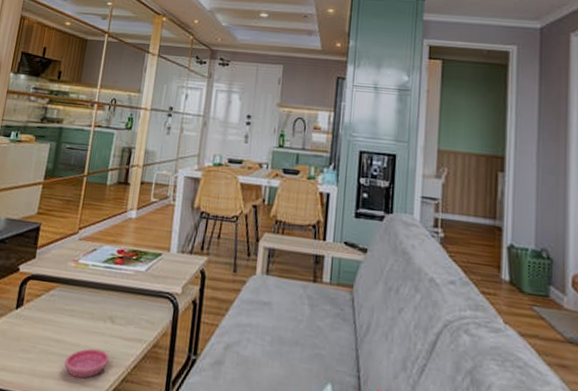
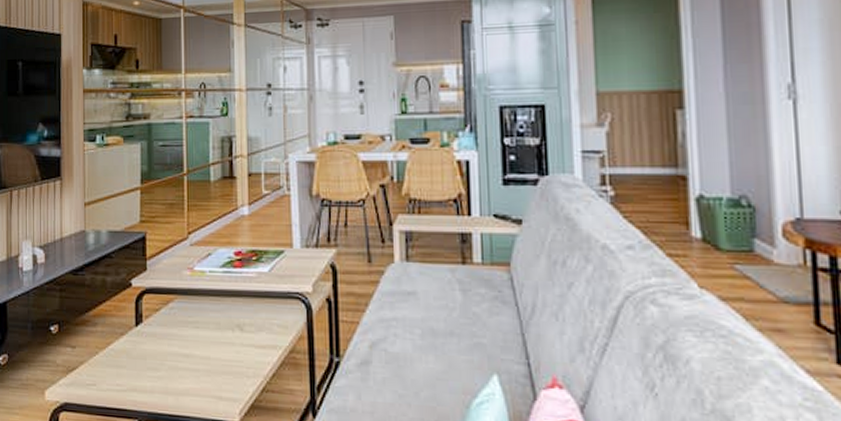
saucer: present [64,348,110,379] -> none [197,360,245,392]

